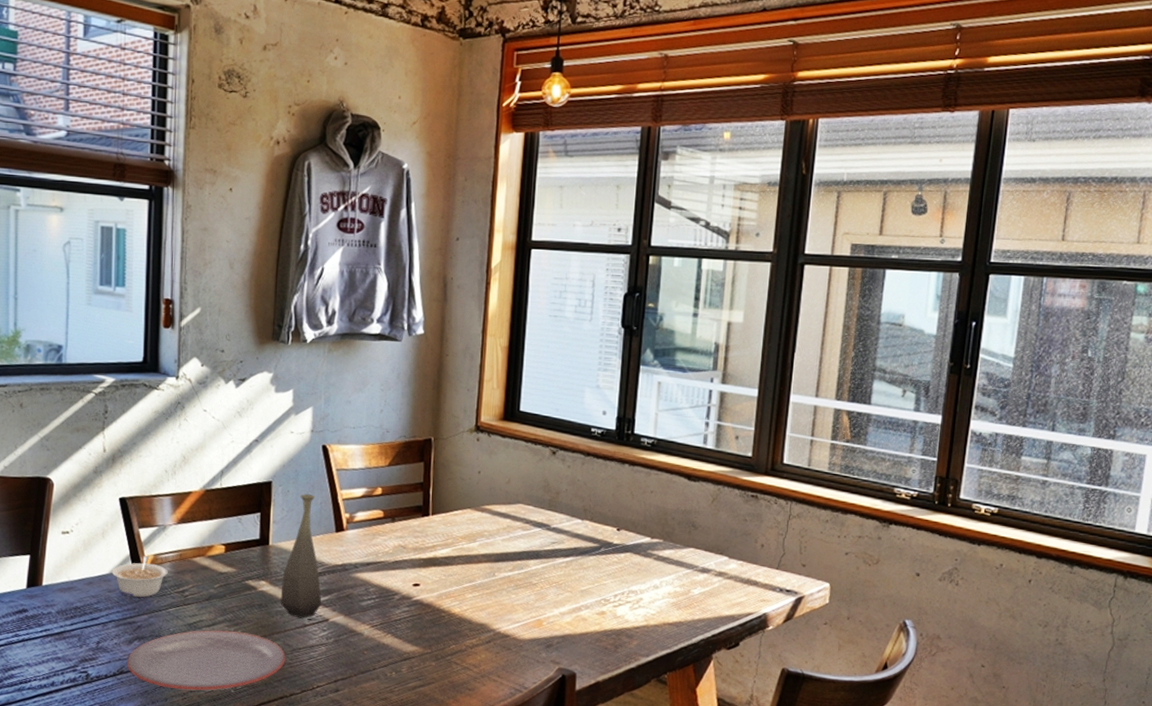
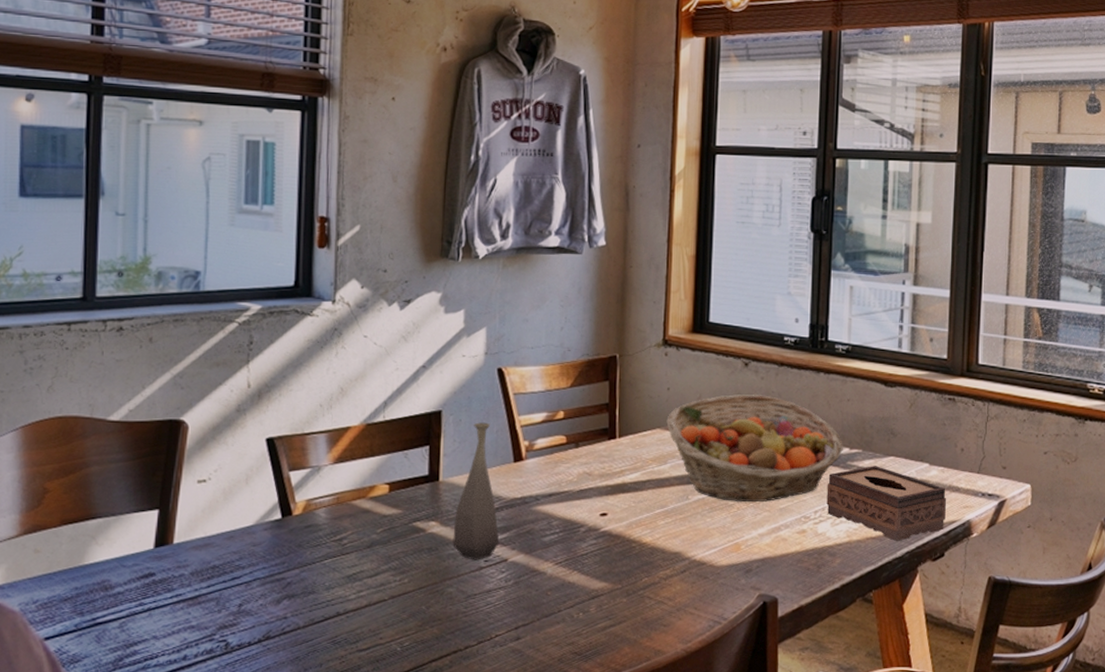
legume: present [112,555,168,597] -> none [257,501,323,549]
plate: present [127,630,286,691] -> none [275,580,459,652]
fruit basket: none [476,481,645,583] -> present [666,394,843,503]
tissue box: none [626,555,745,629] -> present [826,466,947,541]

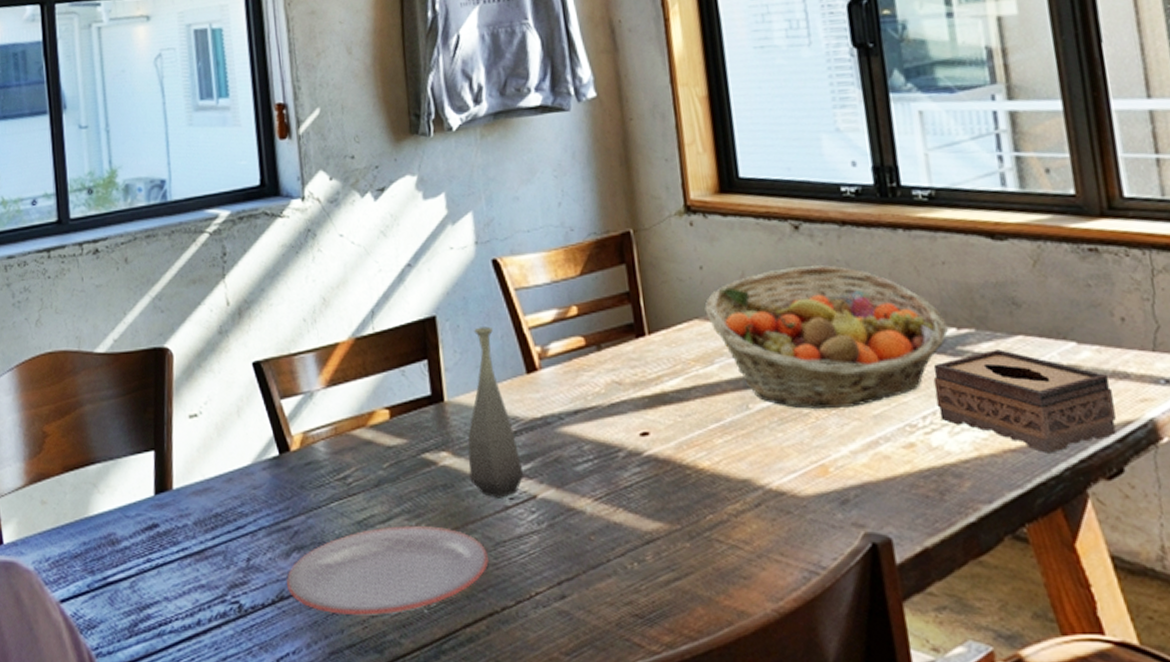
plate: none [275,580,459,652] -> present [287,525,489,616]

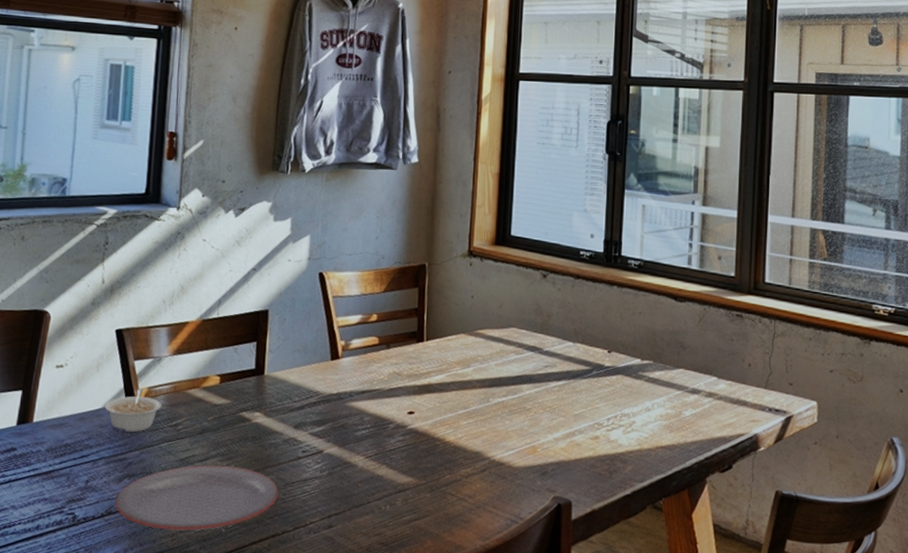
legume: none [254,434,323,492] -> present [104,388,162,432]
bottle: present [467,326,524,498] -> none [274,322,316,451]
fruit basket: present [704,265,948,409] -> none [470,304,635,408]
tissue box: present [933,349,1116,453] -> none [619,377,735,452]

